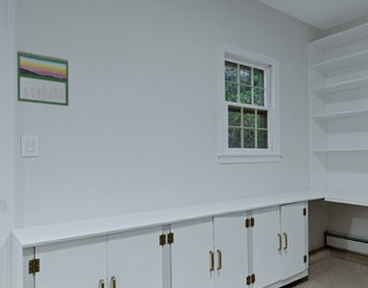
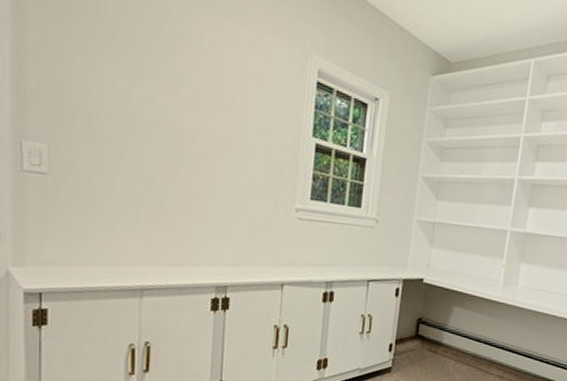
calendar: present [16,50,69,107] -> none [14,13,95,110]

